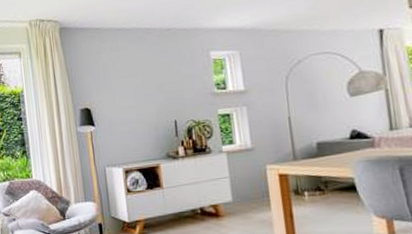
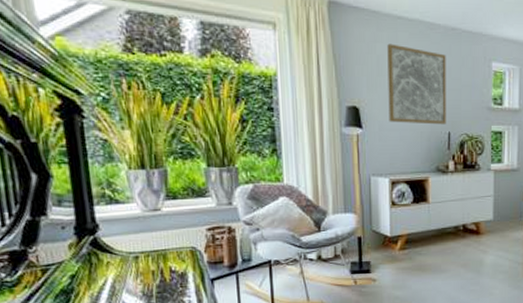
wall art: none [110,51,171,118] -> present [387,43,446,125]

